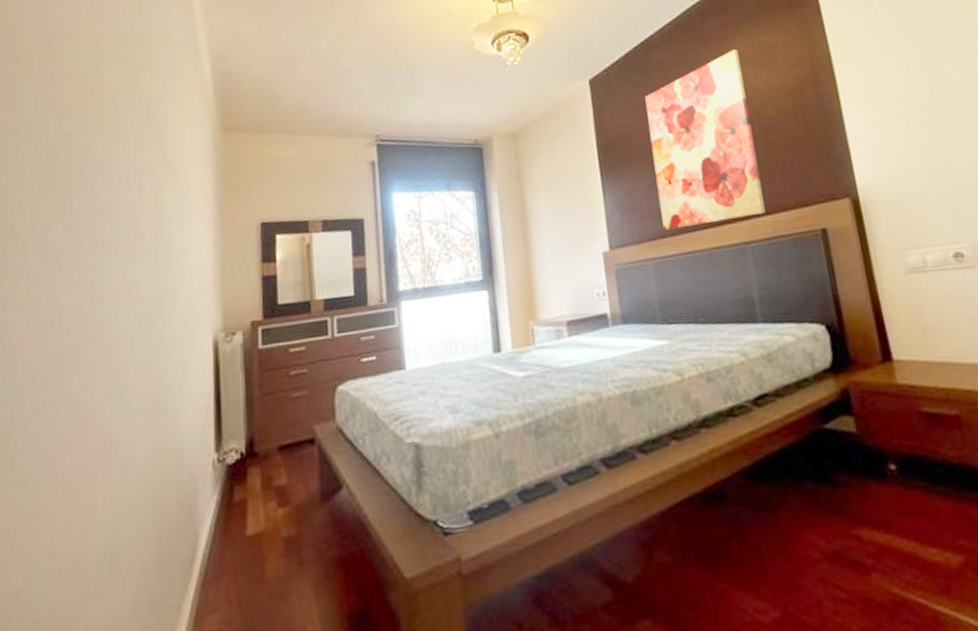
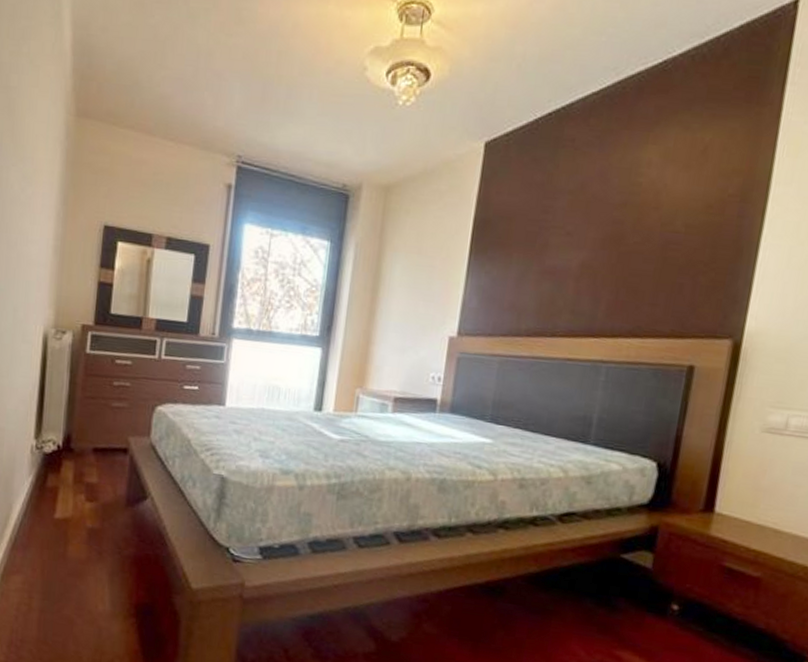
wall art: present [645,49,766,230] -> none [520,141,666,335]

